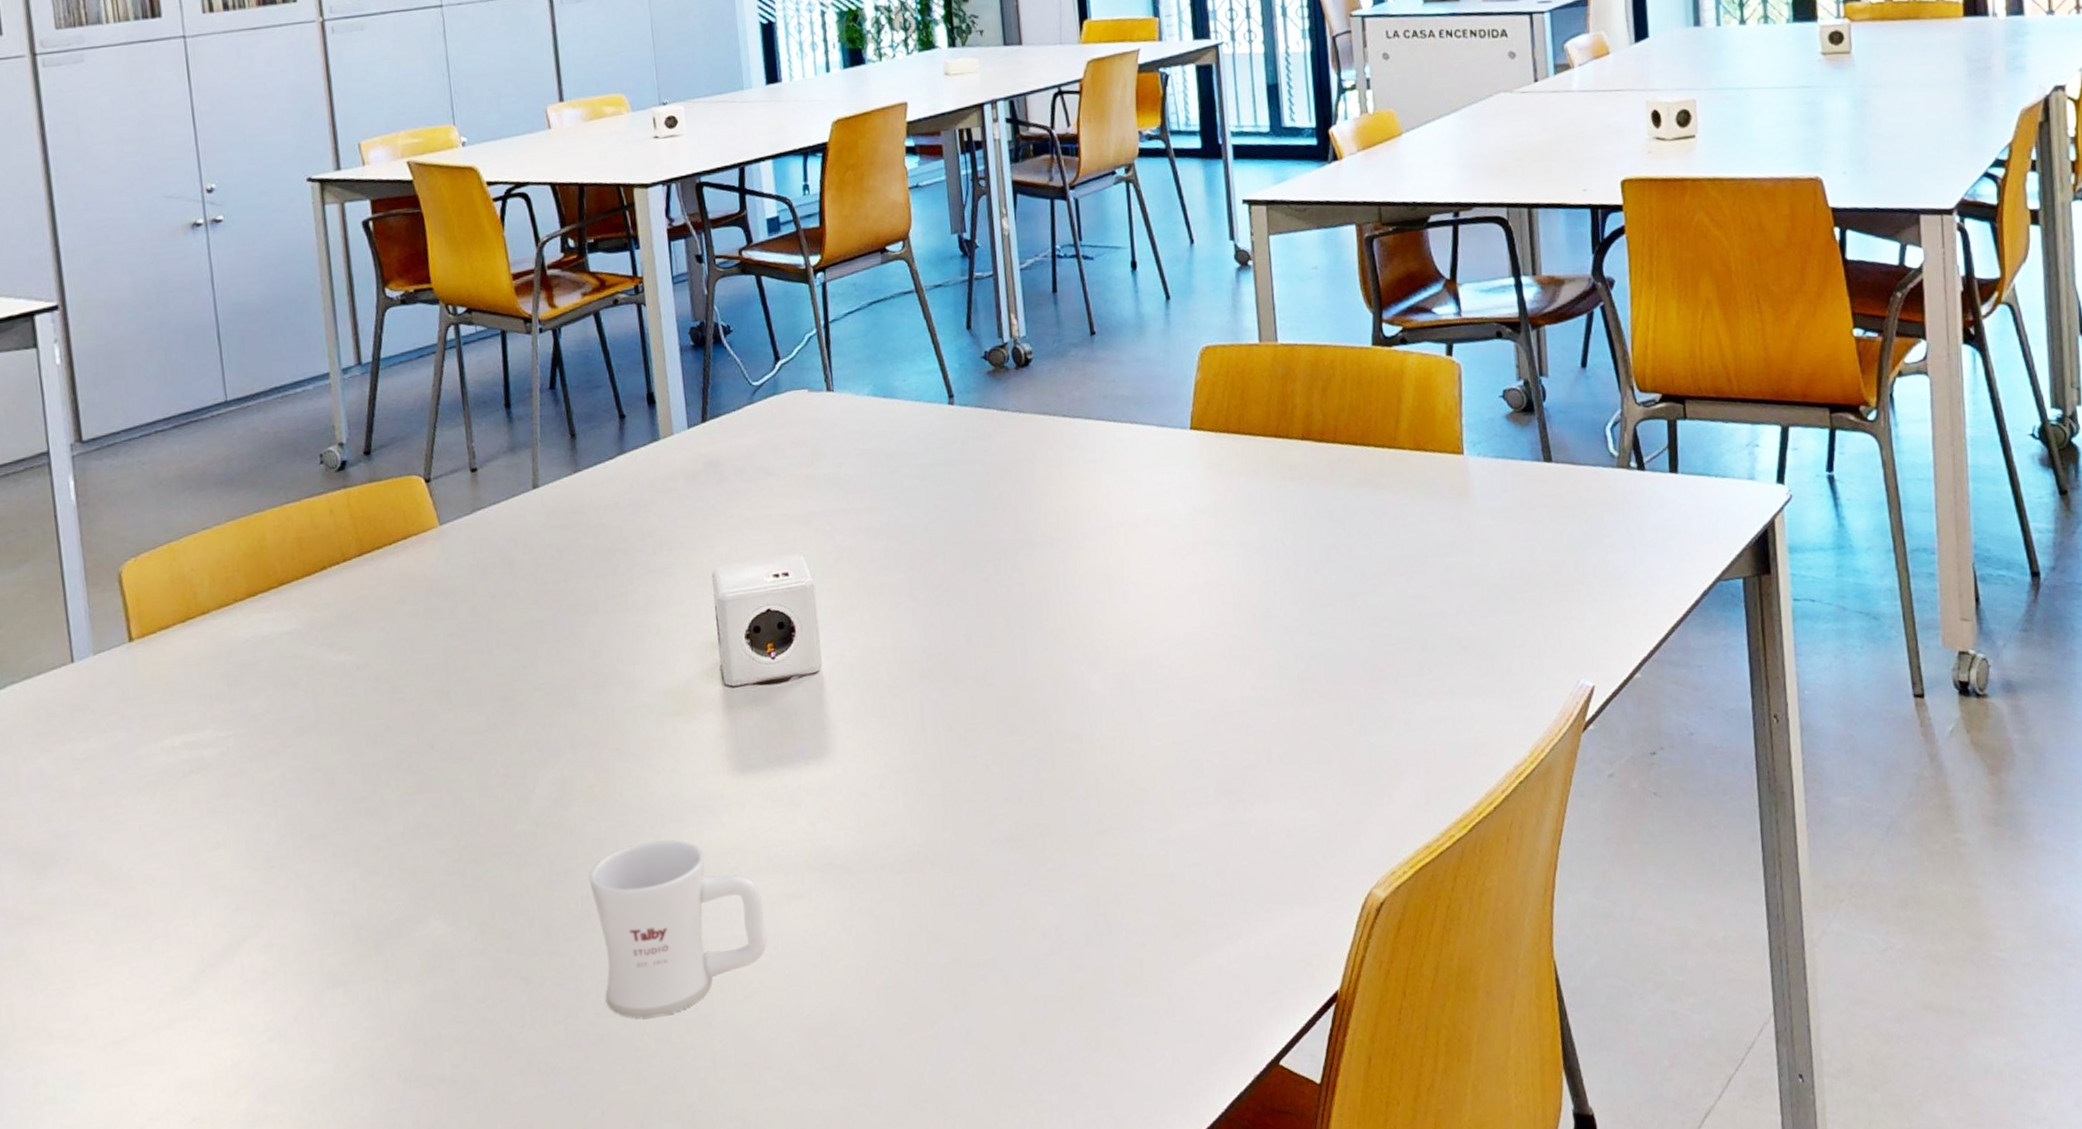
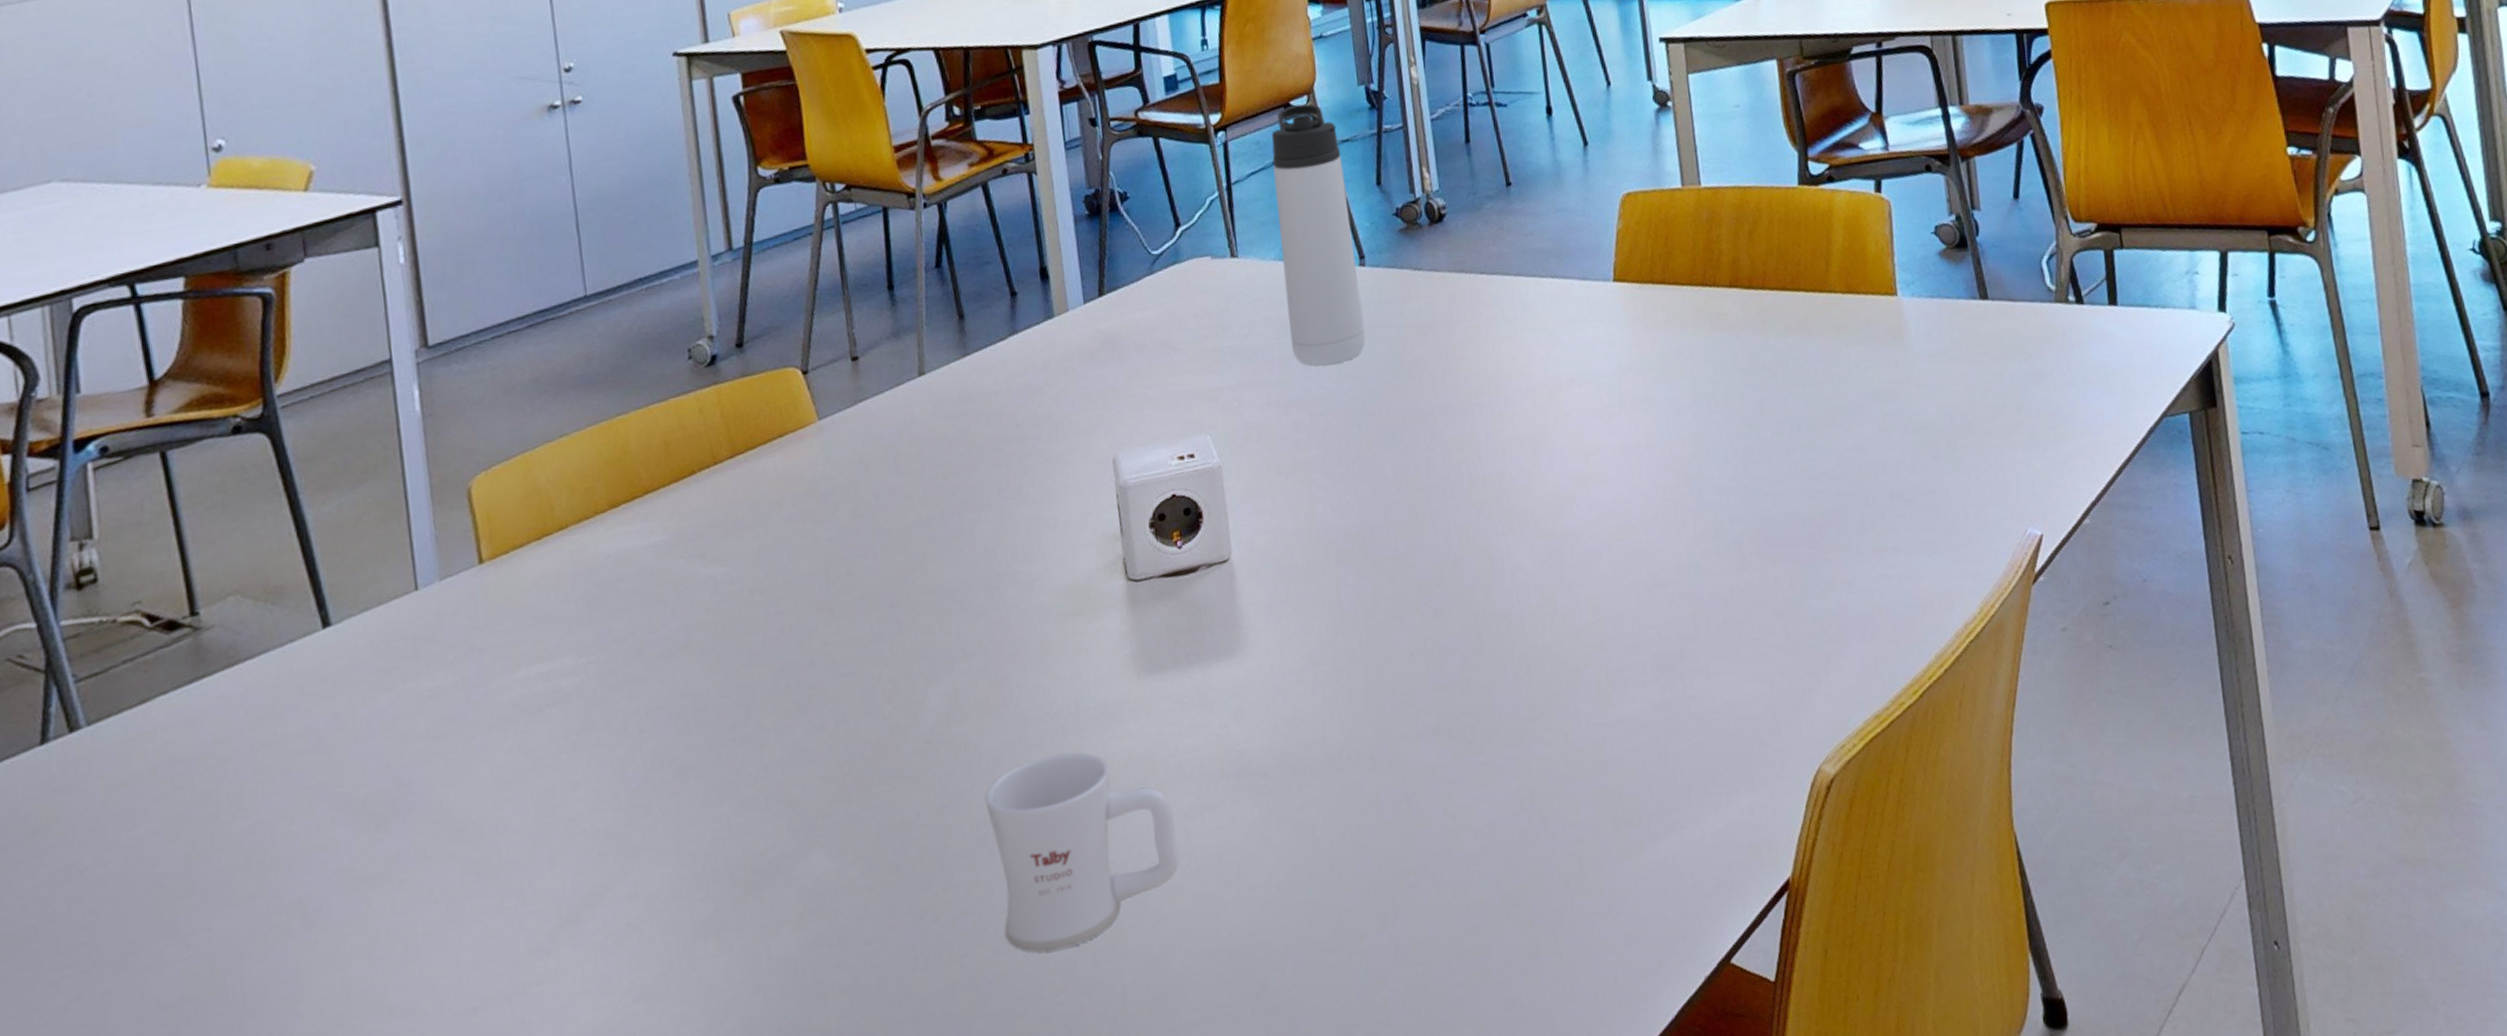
thermos bottle: none [867,249,952,497] -> present [1271,104,1366,367]

